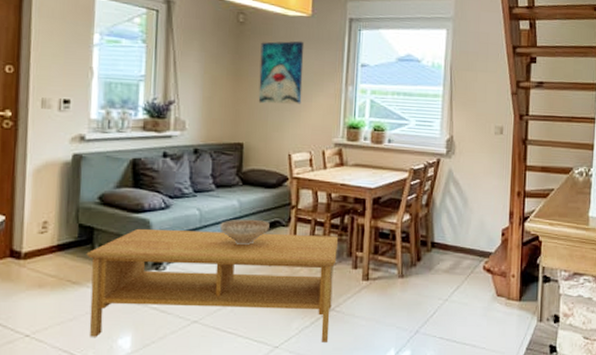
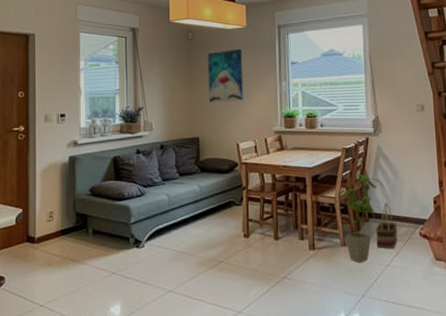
coffee table: present [86,228,339,342] -> none [82,211,285,307]
decorative bowl: present [219,219,270,245] -> none [185,200,226,223]
house plant: none [399,200,451,297] -> present [337,174,383,263]
basket: none [436,231,461,283] -> present [375,202,398,249]

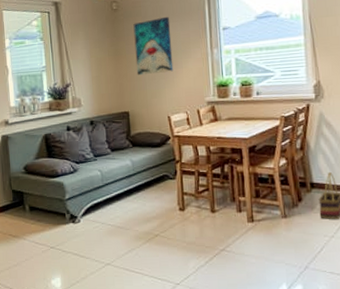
house plant: present [337,174,383,263] -> none [276,143,327,235]

